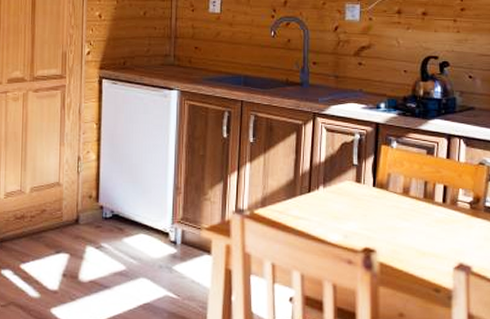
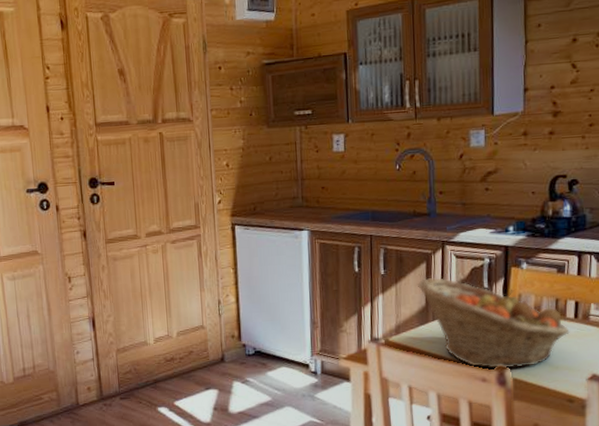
fruit basket: none [287,149,438,252] -> present [418,277,570,369]

